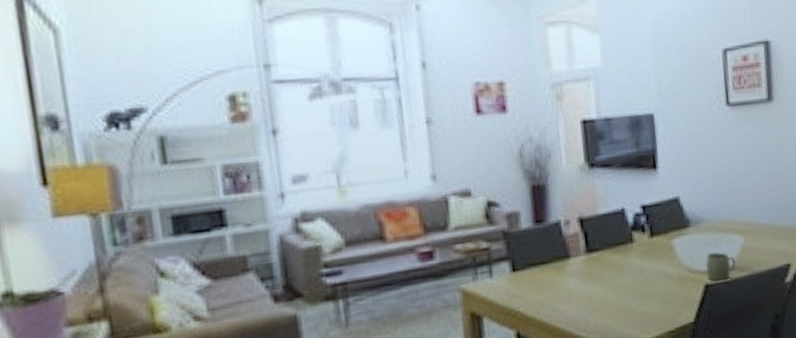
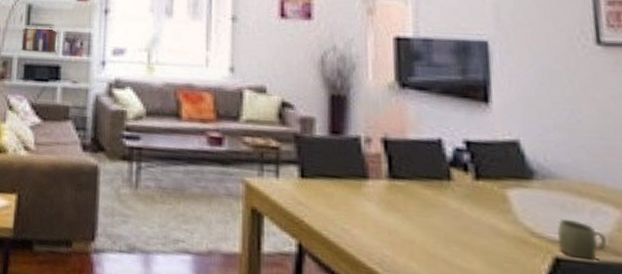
books: none [158,162,213,198] -> present [21,26,57,53]

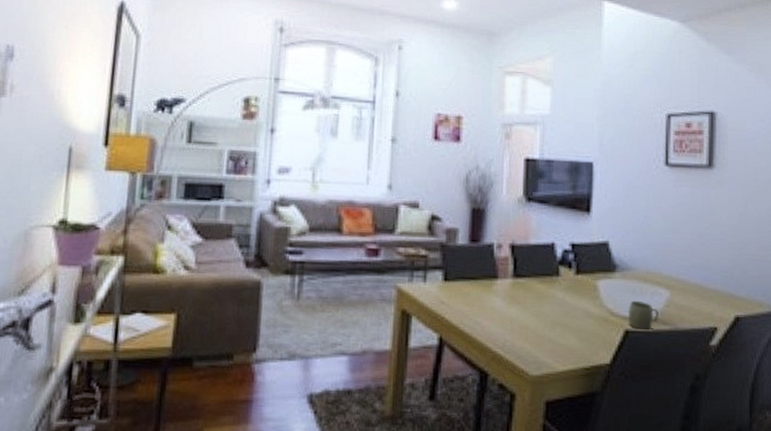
books: present [21,26,57,53] -> none [182,144,220,171]

